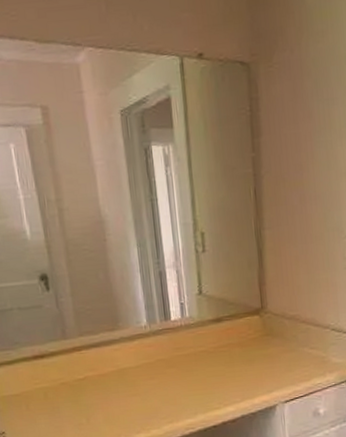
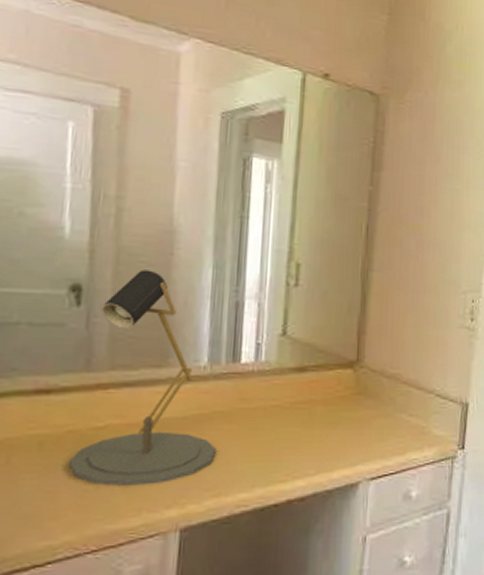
desk lamp: none [63,255,165,420] -> present [68,269,216,487]

